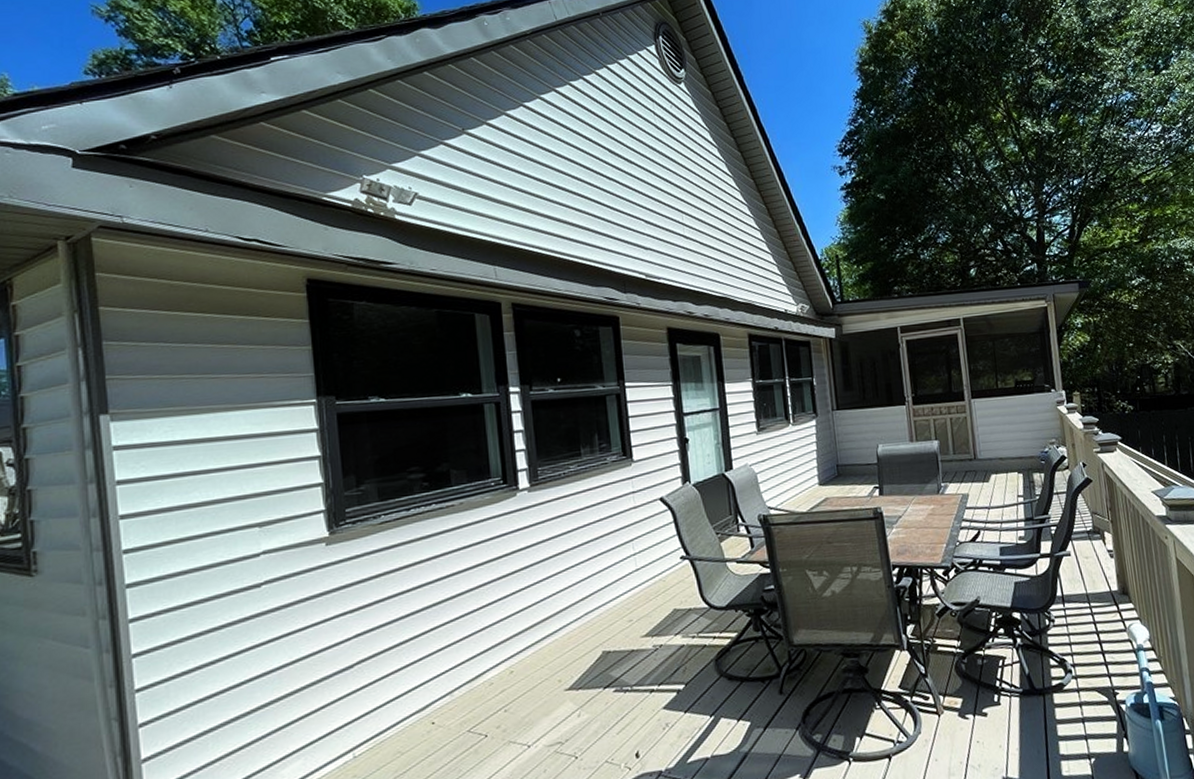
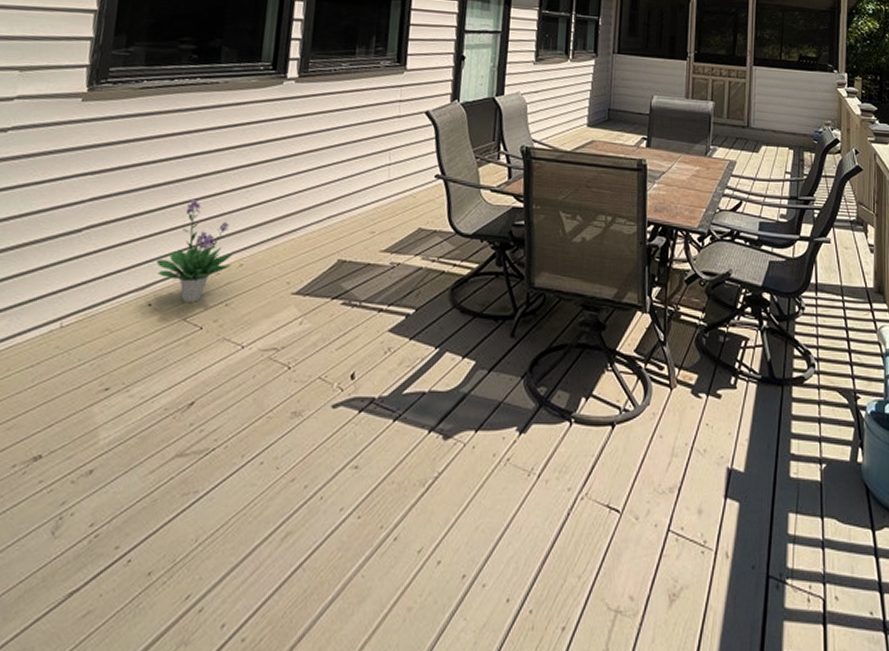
potted plant: none [430,618,503,716] -> present [156,198,235,304]

